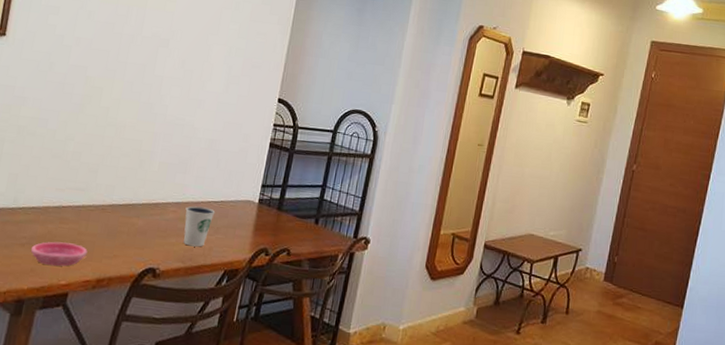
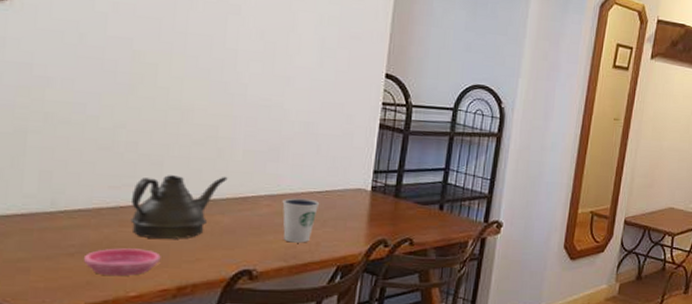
teapot: none [68,181,145,237] -> present [130,175,228,239]

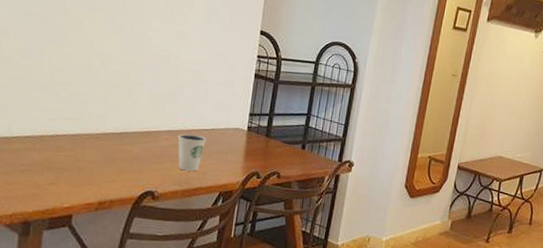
saucer: present [84,248,161,276] -> none [31,168,87,191]
teapot: present [130,175,228,239] -> none [64,111,136,164]

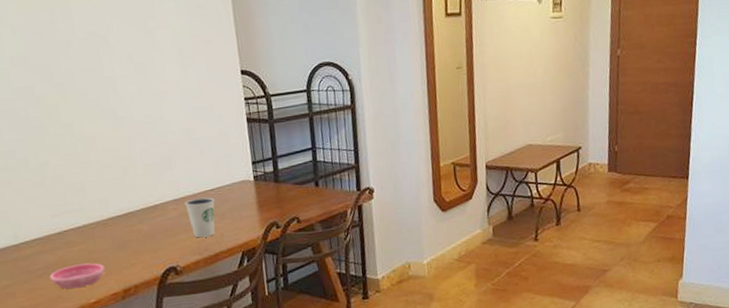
saucer: none [31,168,87,191] -> present [50,263,106,289]

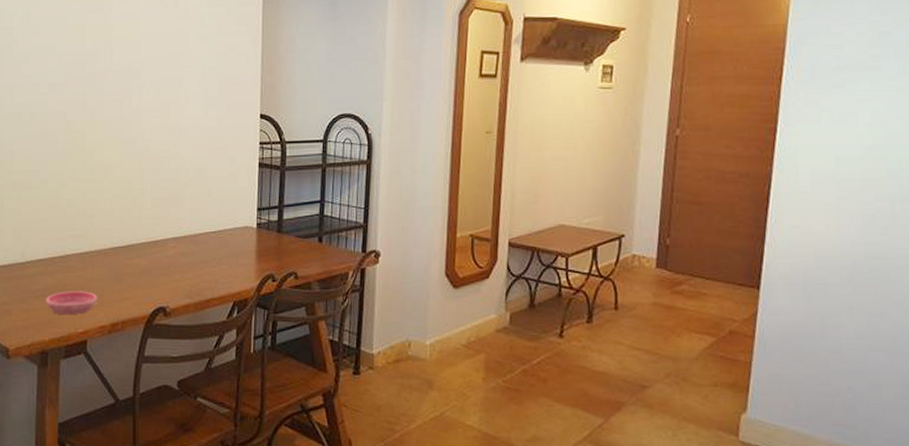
dixie cup: present [184,197,215,238] -> none [185,239,215,281]

